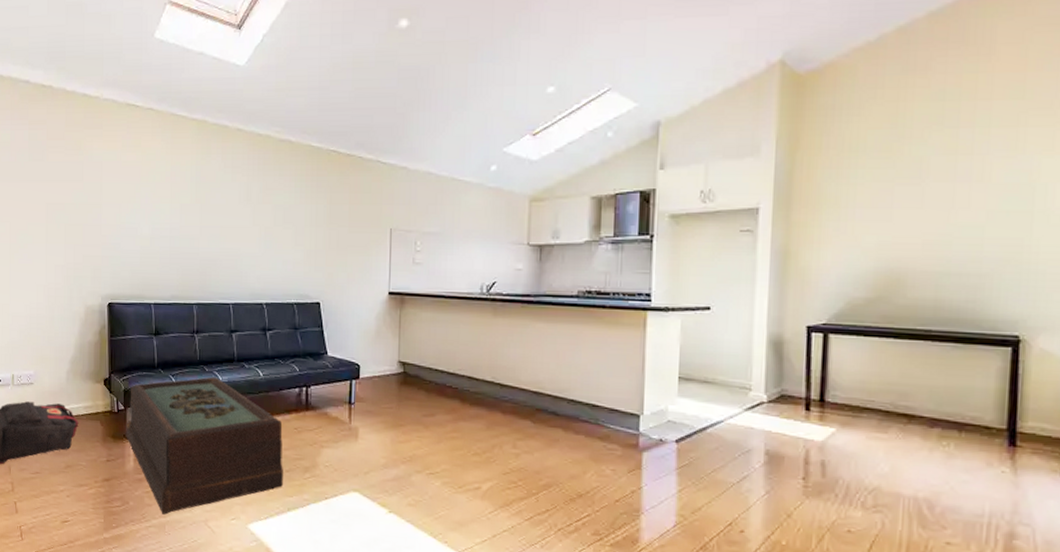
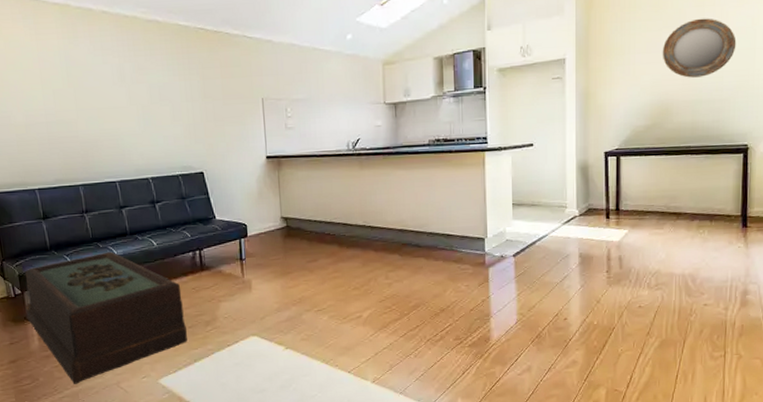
home mirror: none [893,169,1005,243] -> present [662,18,737,78]

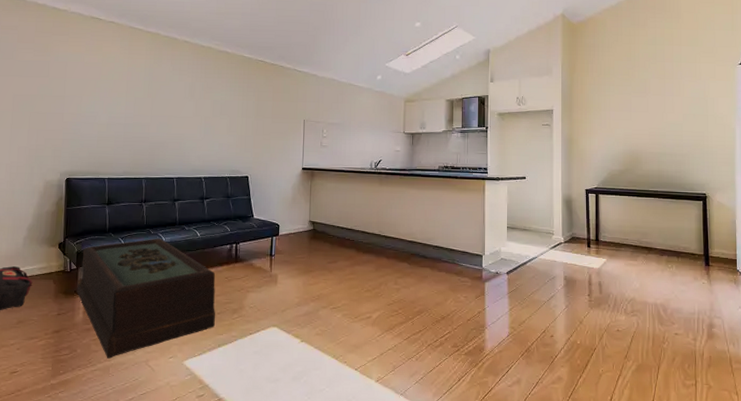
home mirror: present [662,18,737,78] -> none [632,87,692,135]

